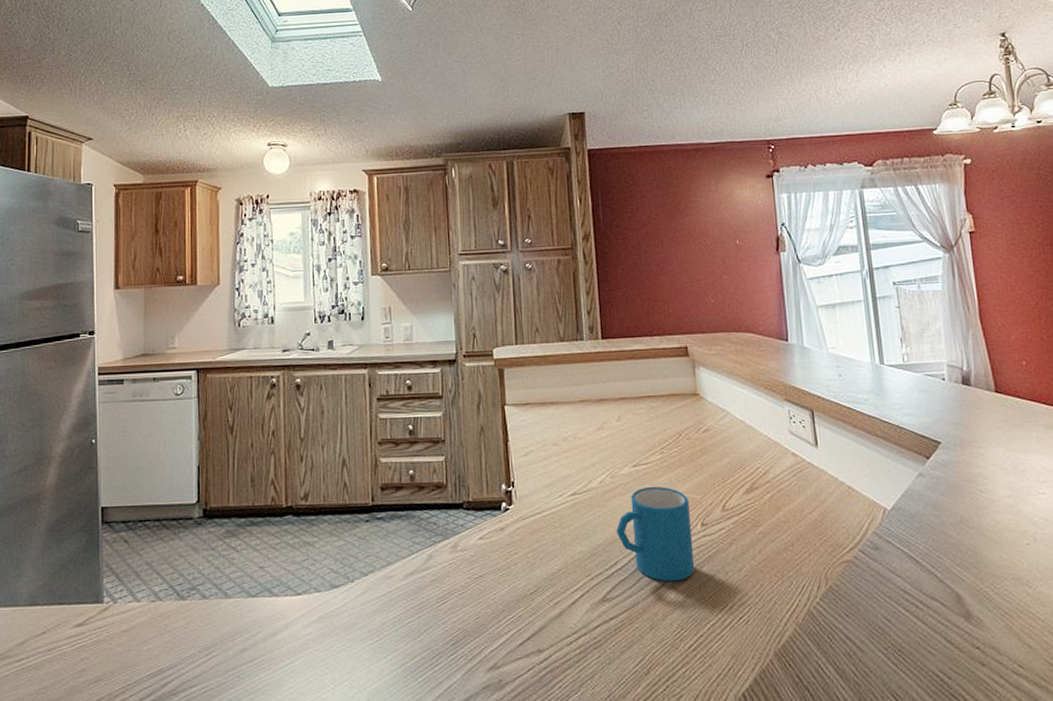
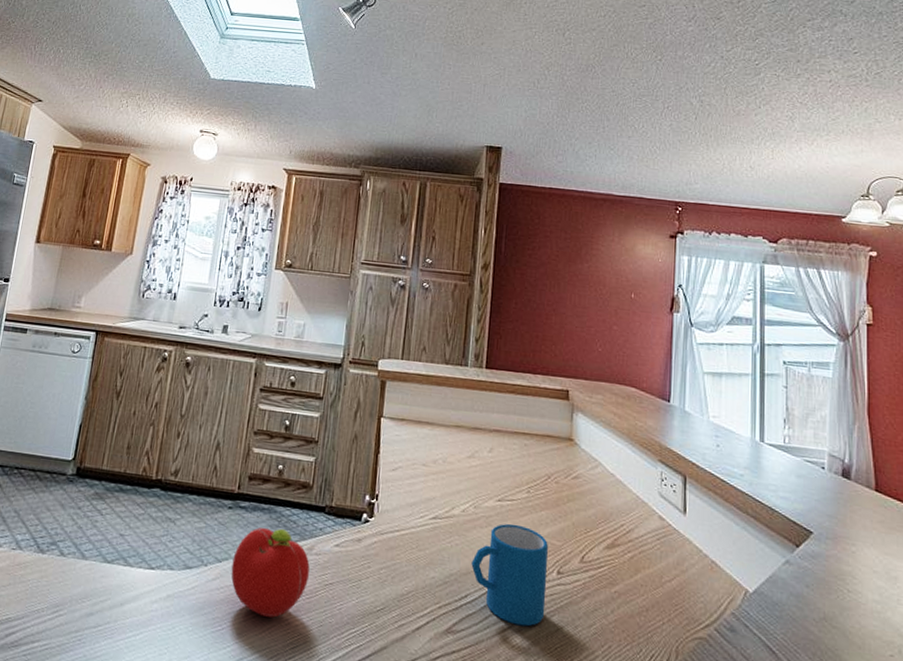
fruit: none [378,533,458,620] -> present [231,528,310,618]

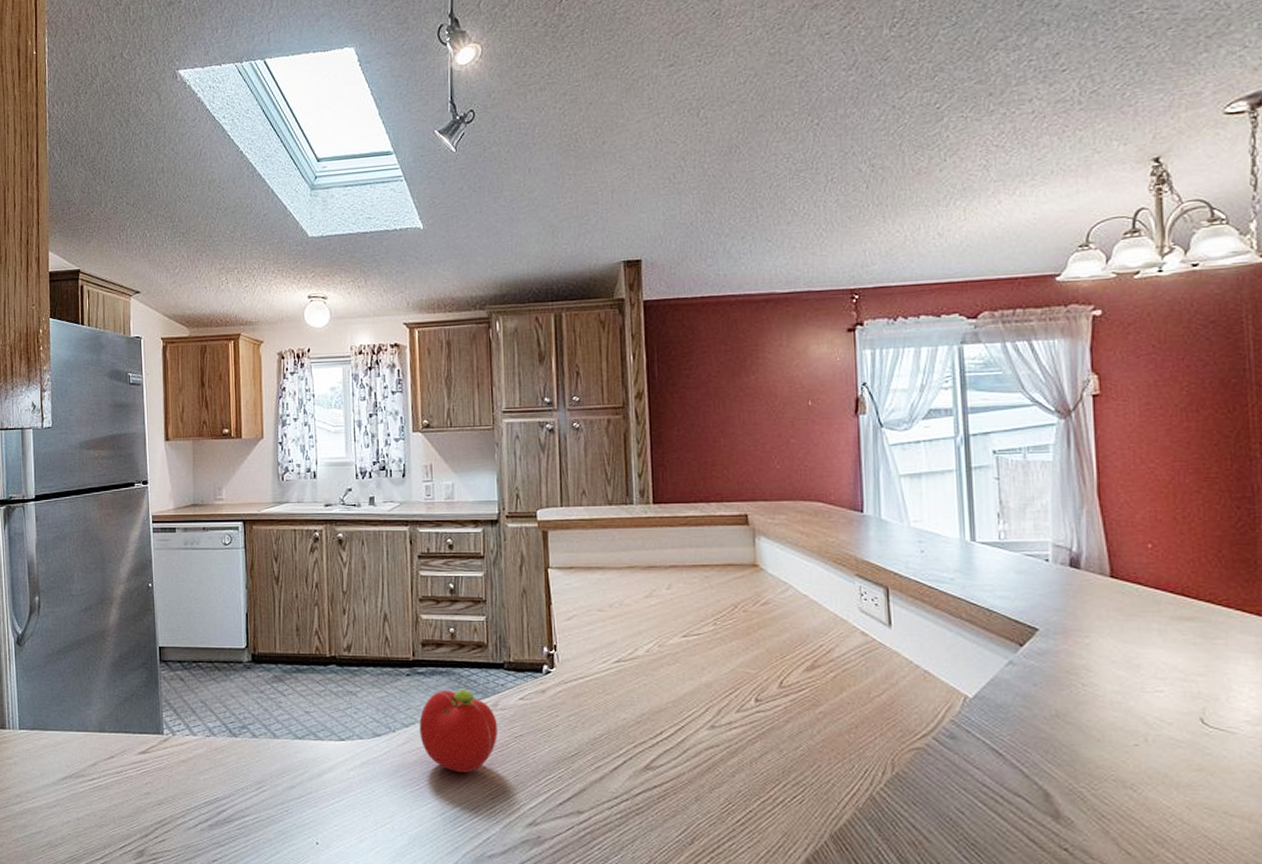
mug: present [471,523,548,627] -> none [663,658,746,756]

